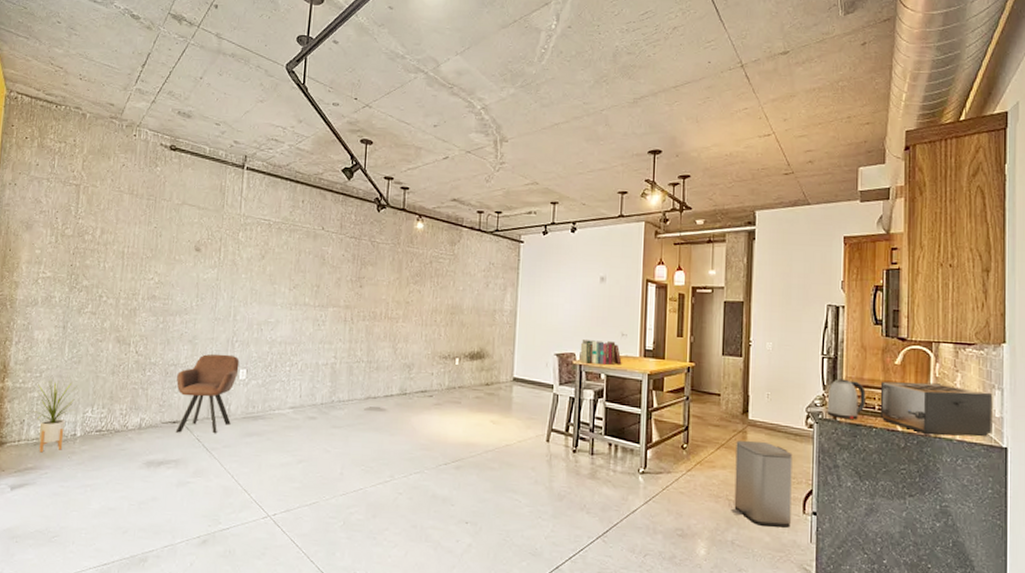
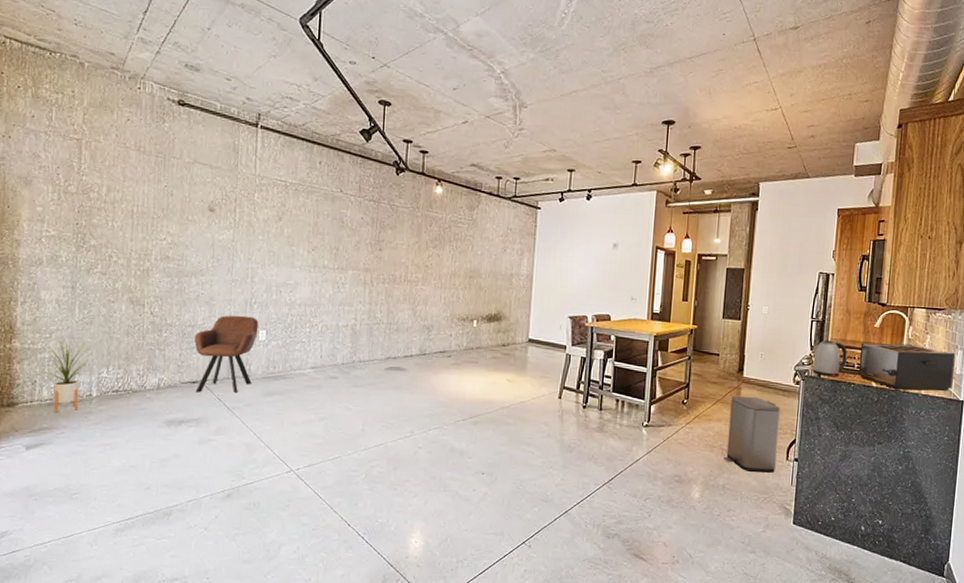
books: present [580,339,622,365] -> none [592,302,631,327]

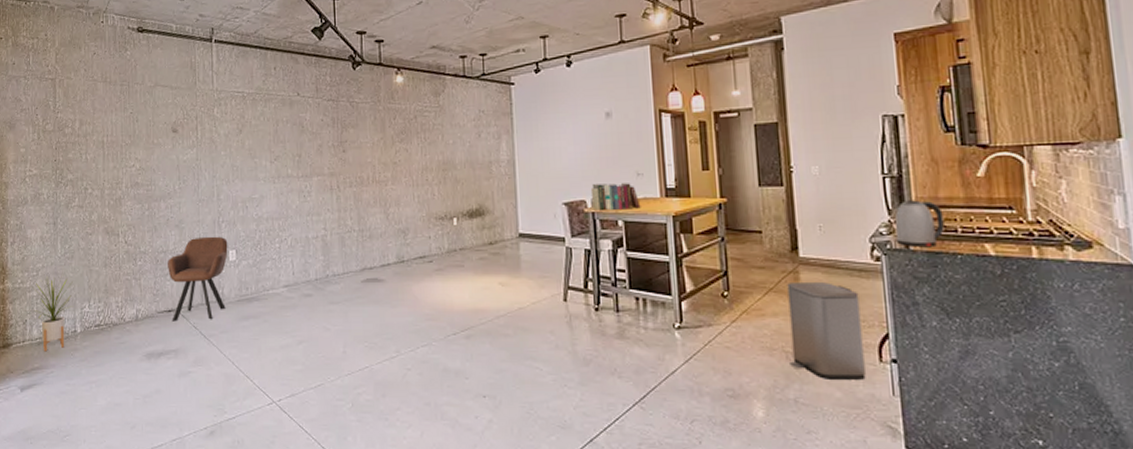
books: none [592,302,631,327] -> present [590,183,641,212]
toaster: present [858,342,954,391] -> none [961,194,1115,258]

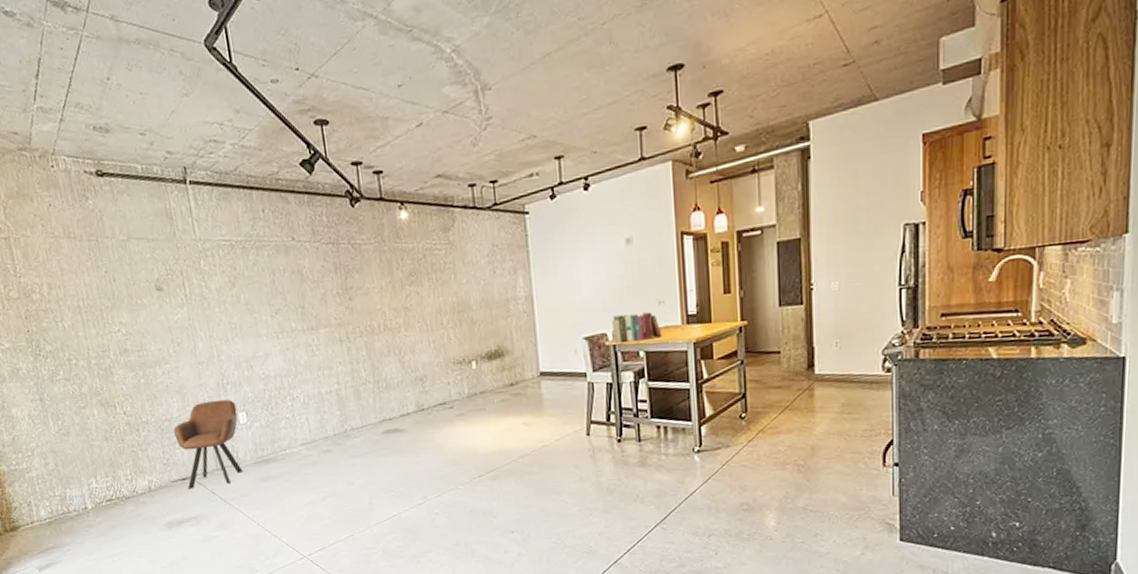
house plant: present [31,275,73,352] -> none [28,454,79,531]
pedal bin: present [787,282,866,380] -> none [801,396,869,487]
kettle: present [894,200,945,248] -> none [907,309,953,357]

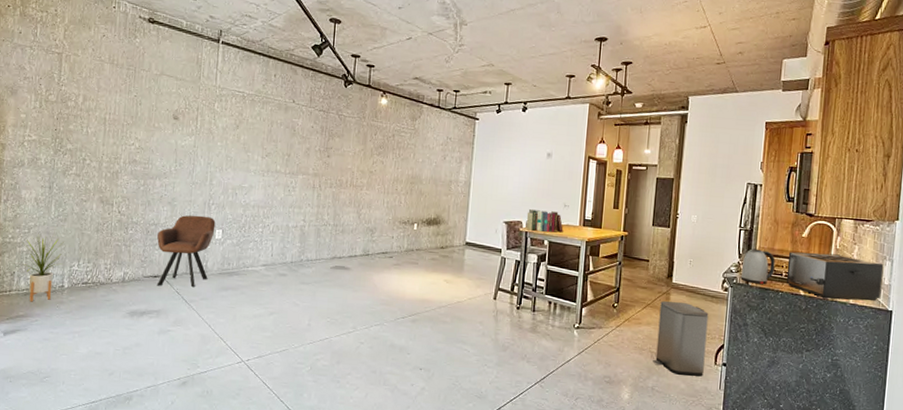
house plant: none [28,454,79,531] -> present [22,234,64,302]
pedal bin: none [801,396,869,487] -> present [653,301,709,377]
kettle: none [907,309,953,357] -> present [740,248,775,285]
toaster: none [970,295,1108,358] -> present [786,252,883,301]

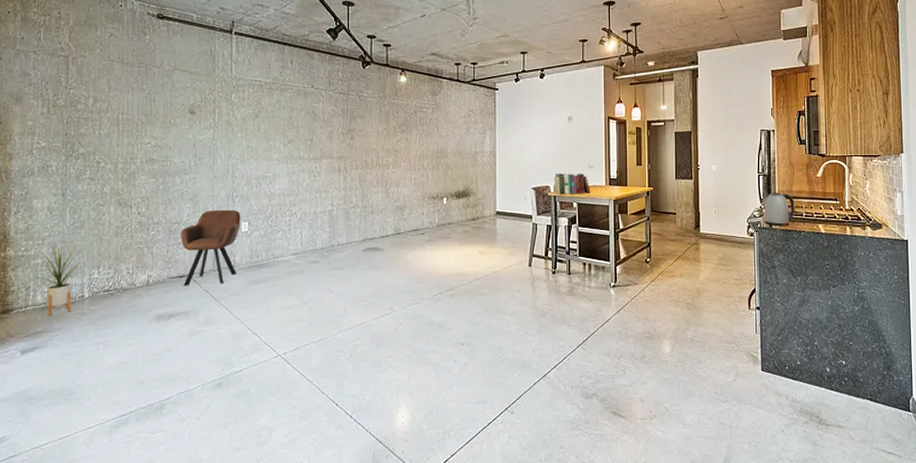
pedal bin: present [653,301,709,377] -> none [689,252,739,323]
toaster: present [786,252,883,301] -> none [806,191,895,234]

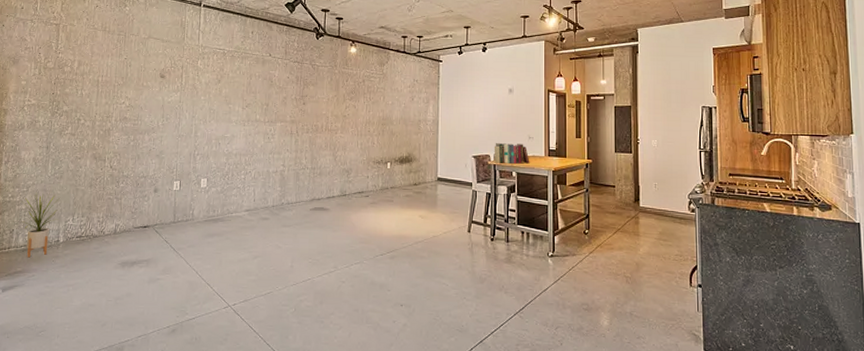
armchair: present [181,209,241,286] -> none [146,166,201,236]
kettle: present [764,192,795,227] -> none [705,169,738,204]

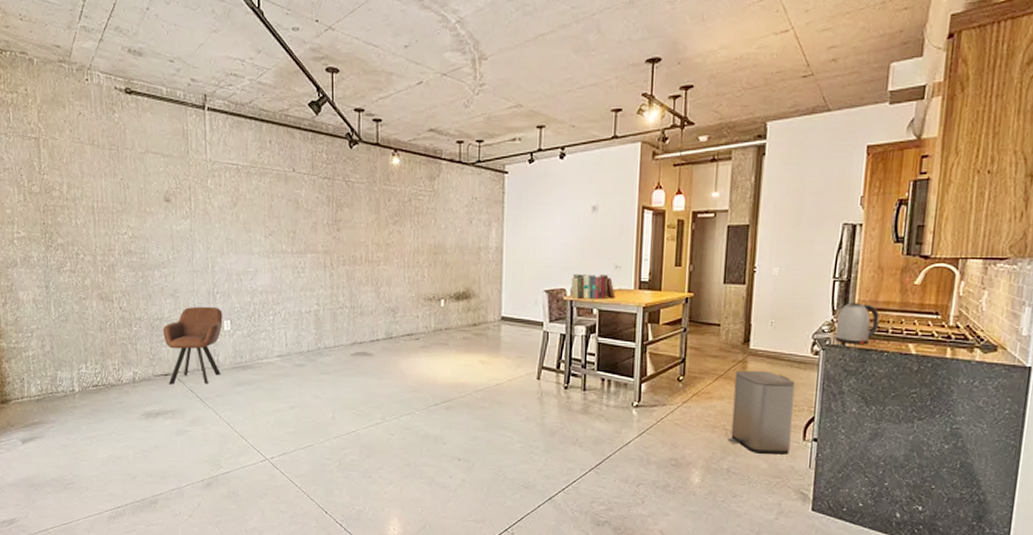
house plant: present [20,192,60,258] -> none [26,337,70,408]
armchair: none [146,166,201,236] -> present [163,306,223,385]
pedal bin: none [628,225,680,299] -> present [727,371,795,455]
kettle: none [705,169,738,204] -> present [834,303,879,345]

